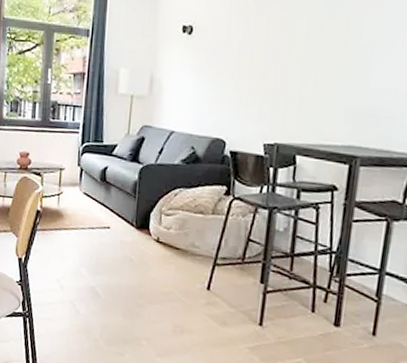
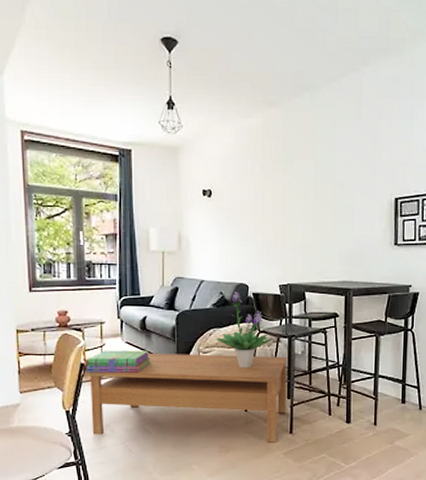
stack of books: none [41,199,108,228] -> present [86,350,151,373]
coffee table: none [41,207,266,334] -> present [89,353,288,443]
potted plant: none [182,148,251,240] -> present [217,292,274,369]

